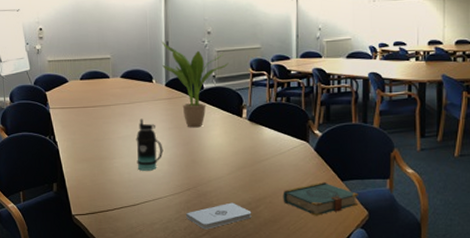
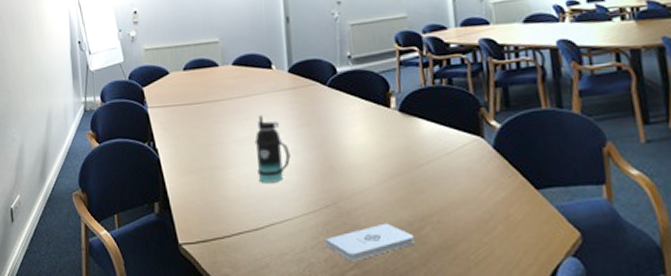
potted plant: present [161,41,229,128] -> none [280,16,367,125]
book: present [283,181,359,216] -> none [455,190,565,239]

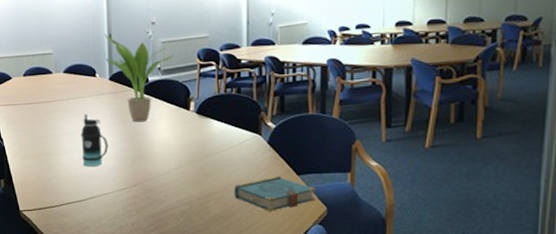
potted plant: none [280,16,367,125] -> present [104,33,175,122]
notepad: present [326,223,415,262] -> none [133,198,201,225]
book: none [455,190,565,239] -> present [234,175,316,211]

